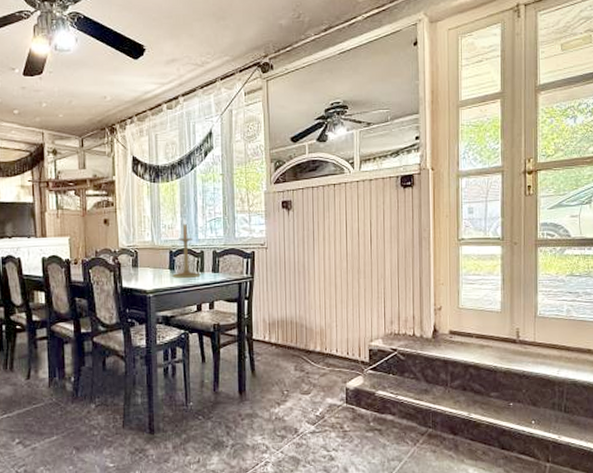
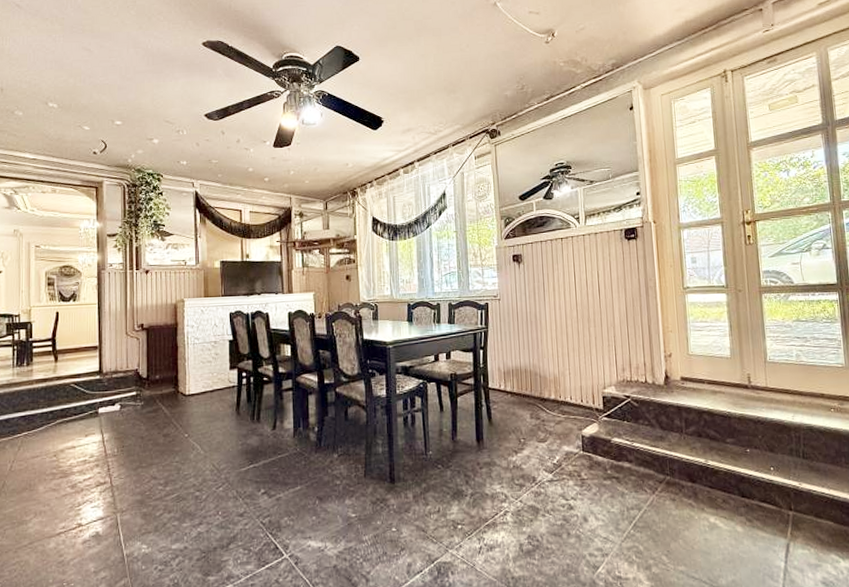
candlestick: present [172,218,201,278] -> none [410,273,437,330]

